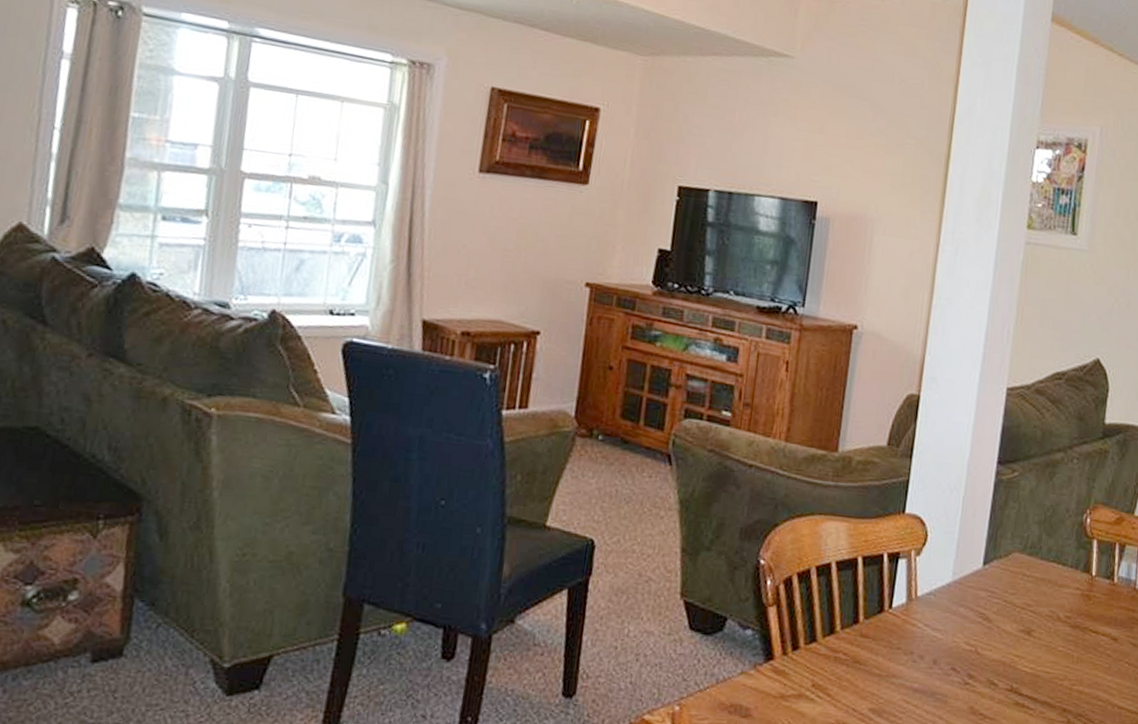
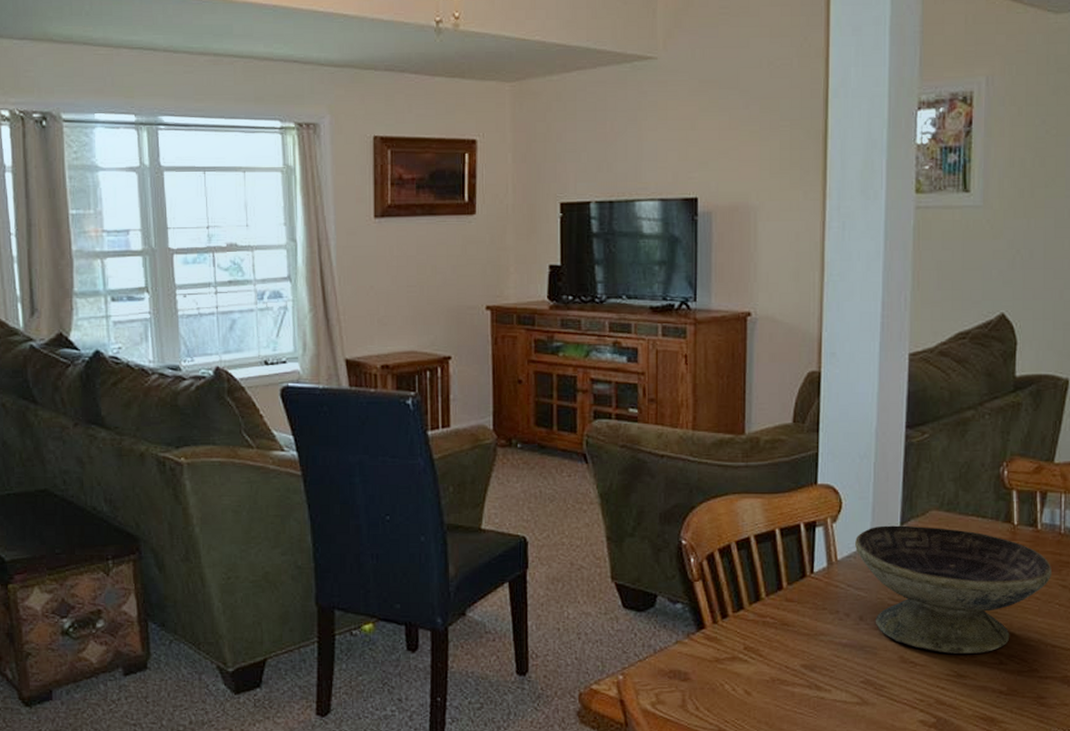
decorative bowl: none [936,563,1124,710] -> present [855,525,1052,655]

